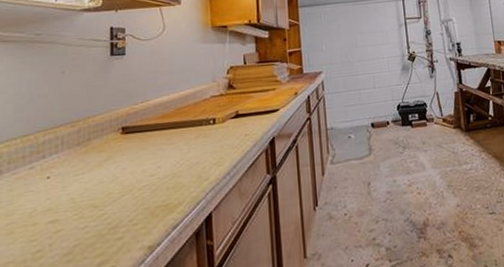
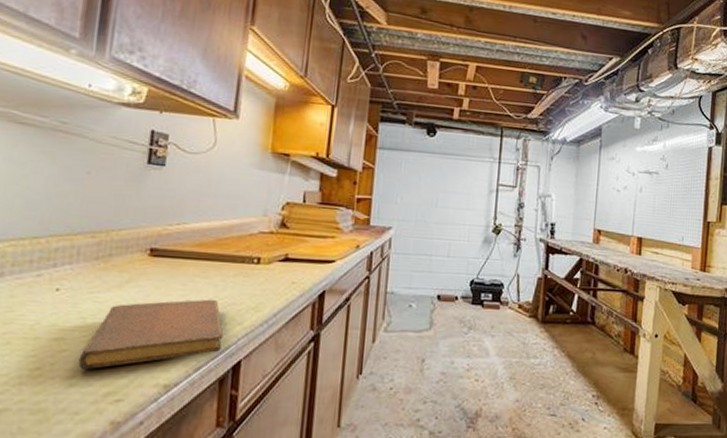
notebook: none [73,162,194,244] -> present [78,299,224,369]

